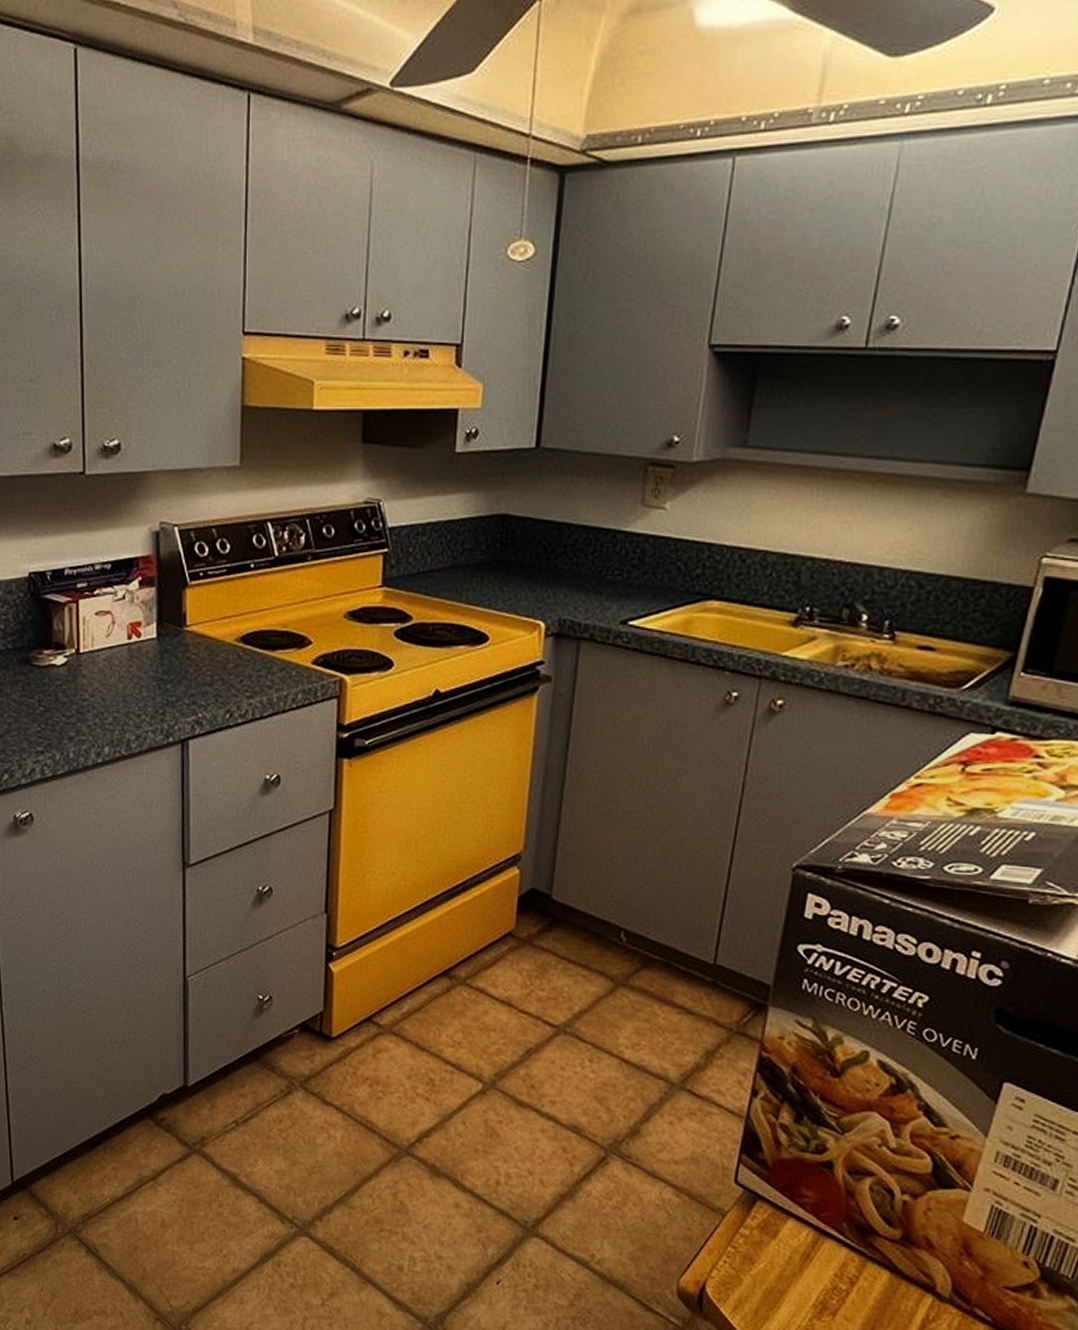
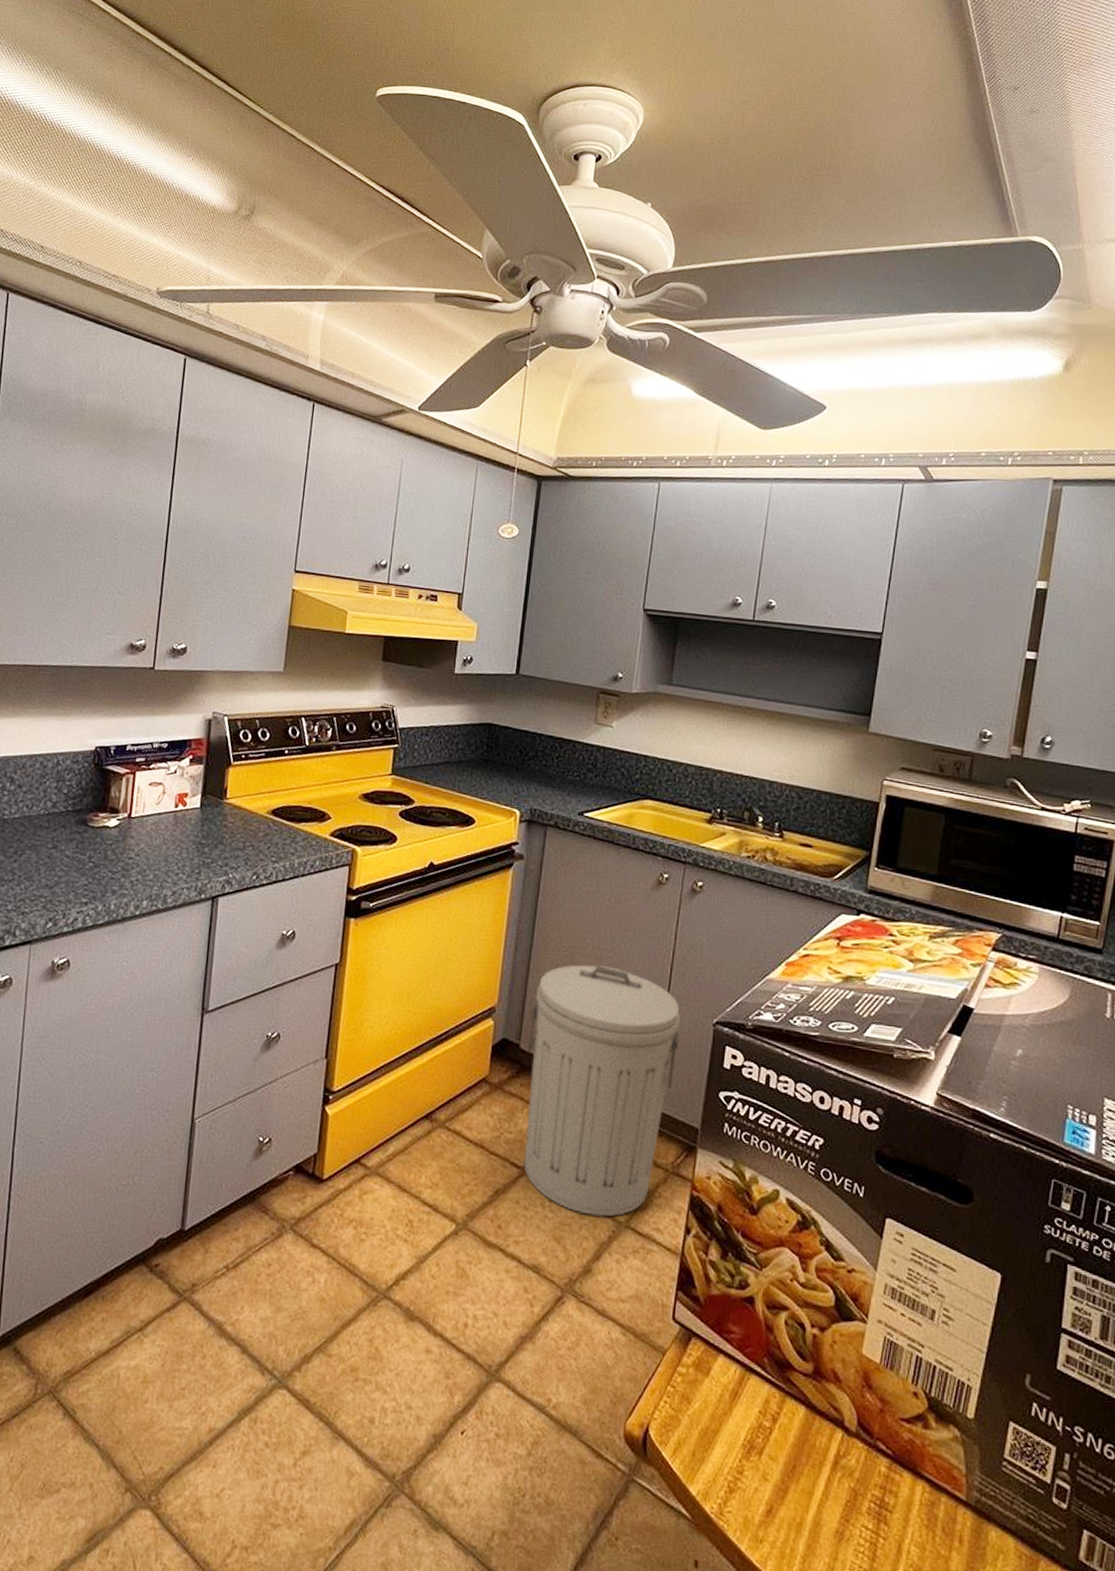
trash can: none [559,803,751,1078] -> present [523,965,681,1217]

